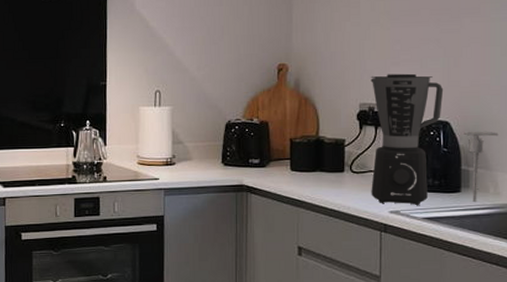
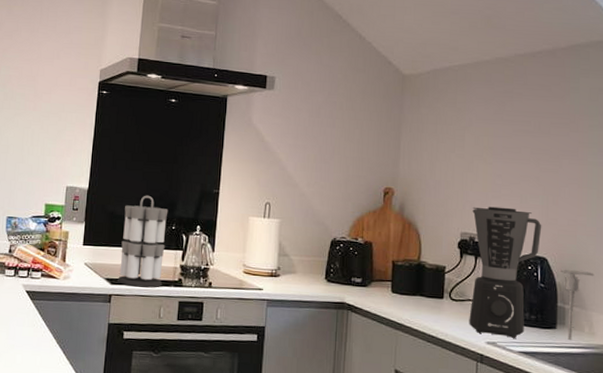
spice rack: none [9,94,56,188] -> present [117,195,169,288]

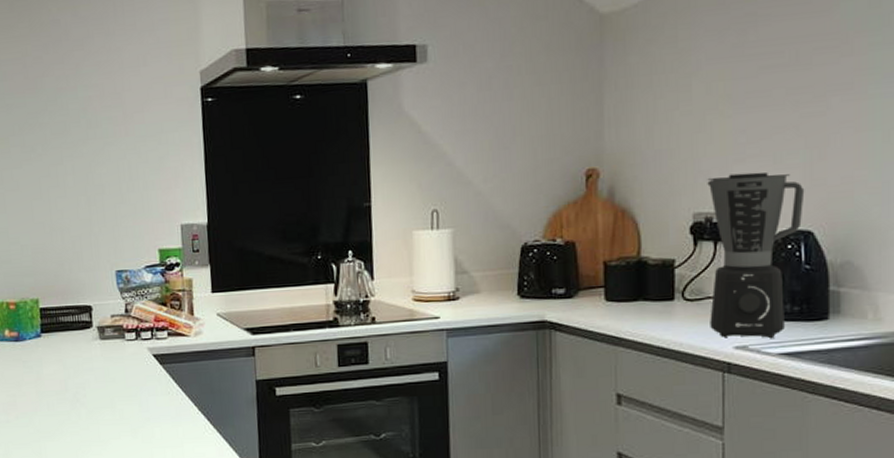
spice rack: present [117,195,169,288] -> none [256,221,315,334]
soap dispenser: present [560,269,594,341] -> none [832,240,880,332]

